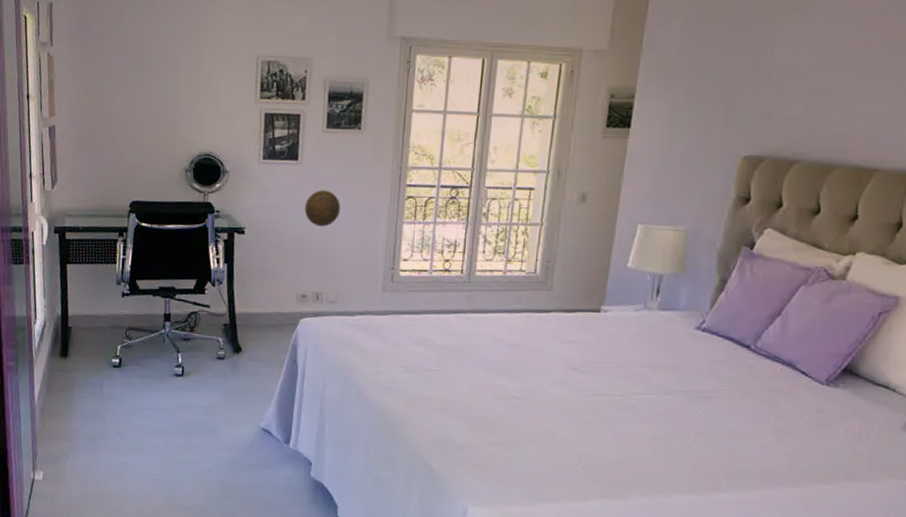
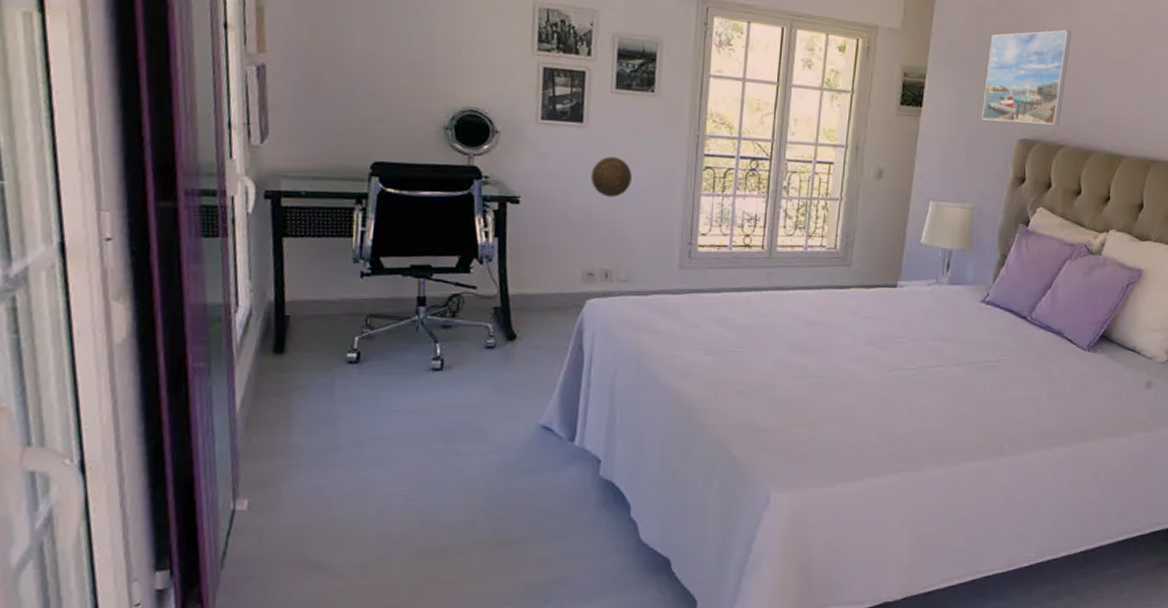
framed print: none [699,34,812,139] -> present [982,30,1073,125]

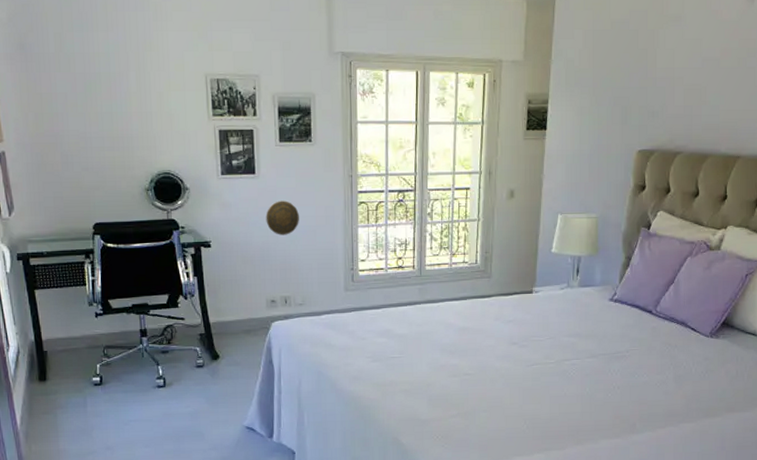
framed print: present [982,30,1073,125] -> none [602,42,685,136]

